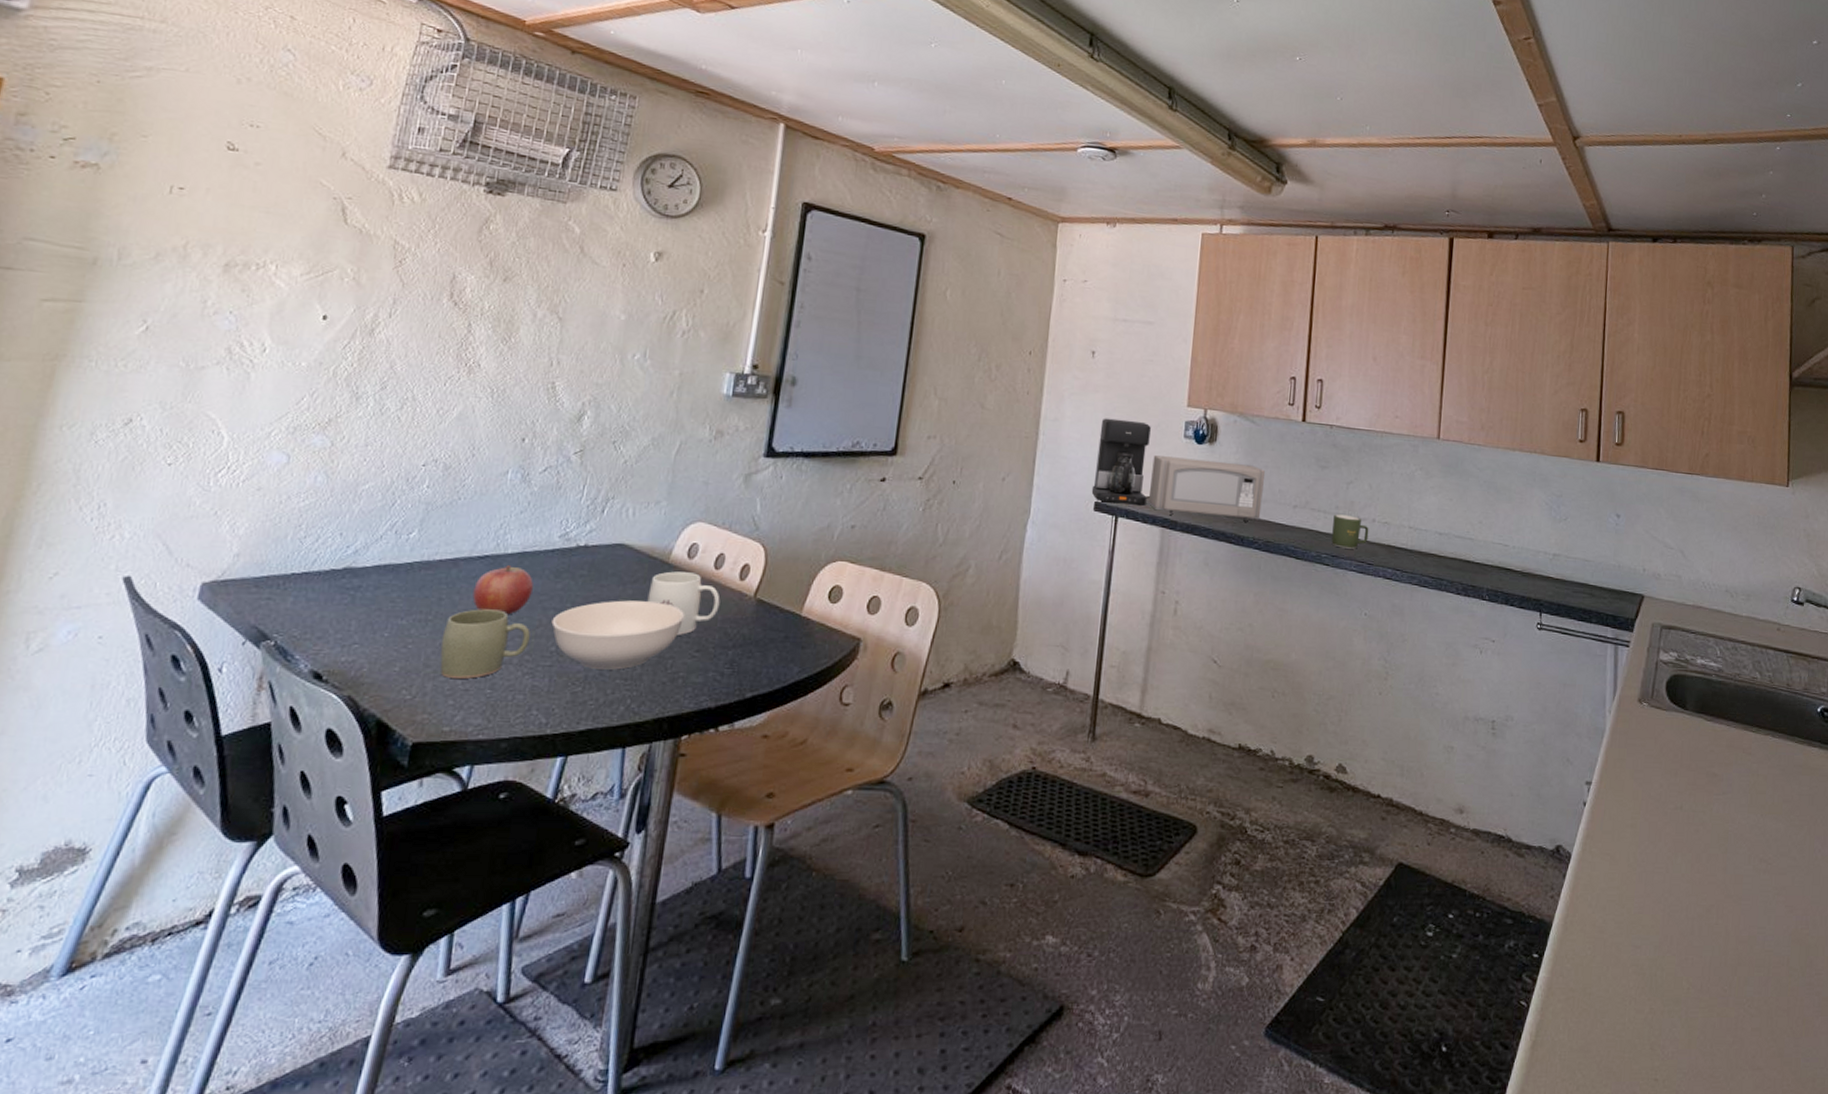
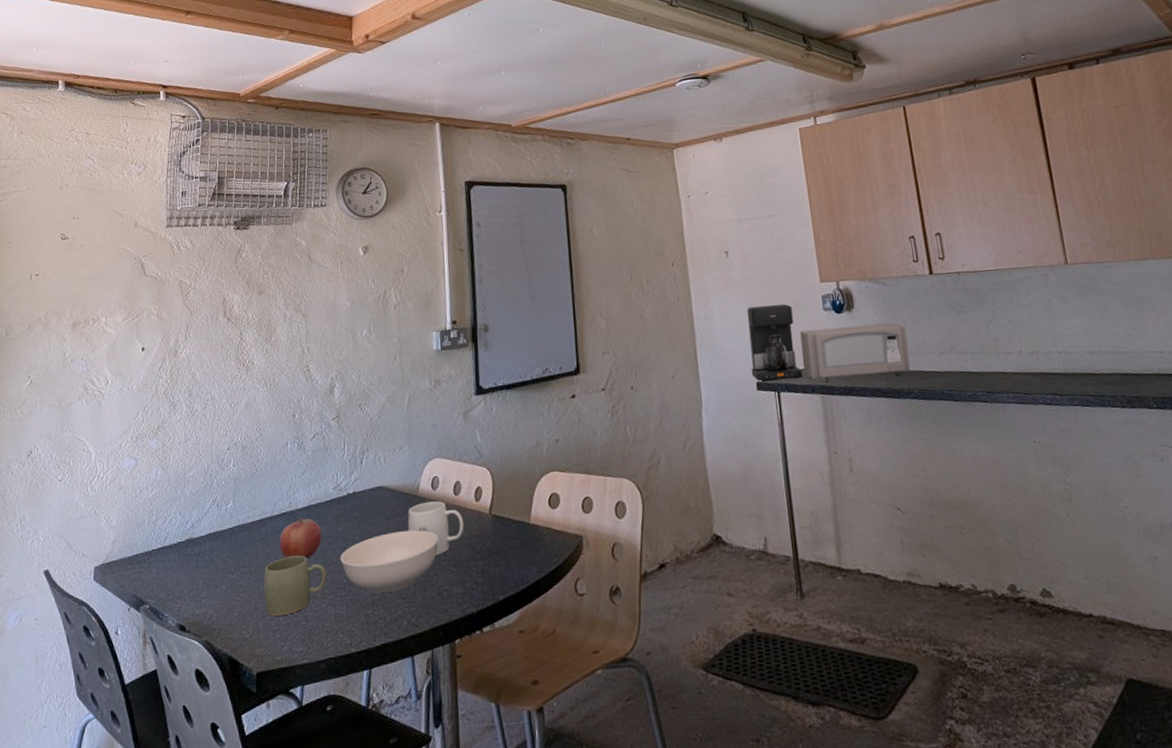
mug: present [1331,514,1369,549] -> none [980,351,1020,384]

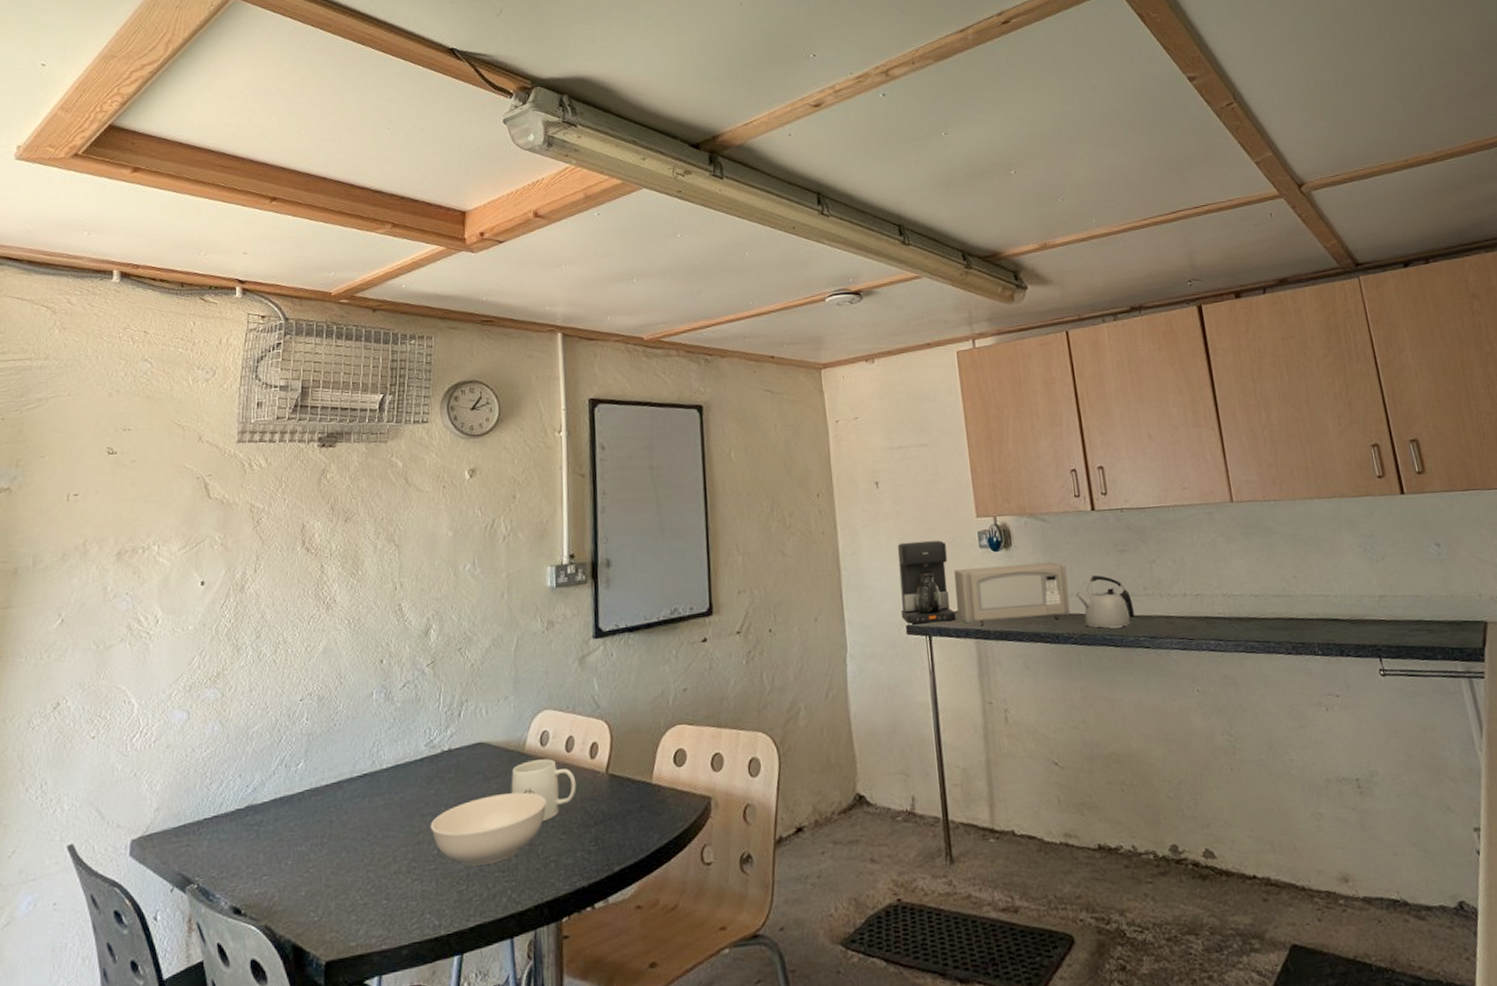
mug: present [263,555,327,617] -> none [337,823,413,896]
fruit: present [279,517,322,559] -> none [358,778,409,827]
kettle: none [915,334,972,385] -> present [1075,575,1134,630]

